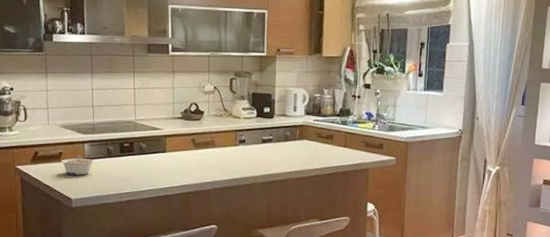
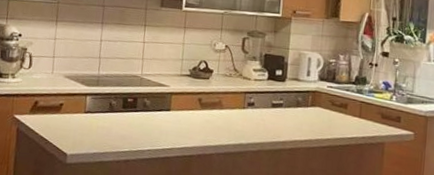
legume: present [61,154,95,175] -> none [60,107,95,130]

